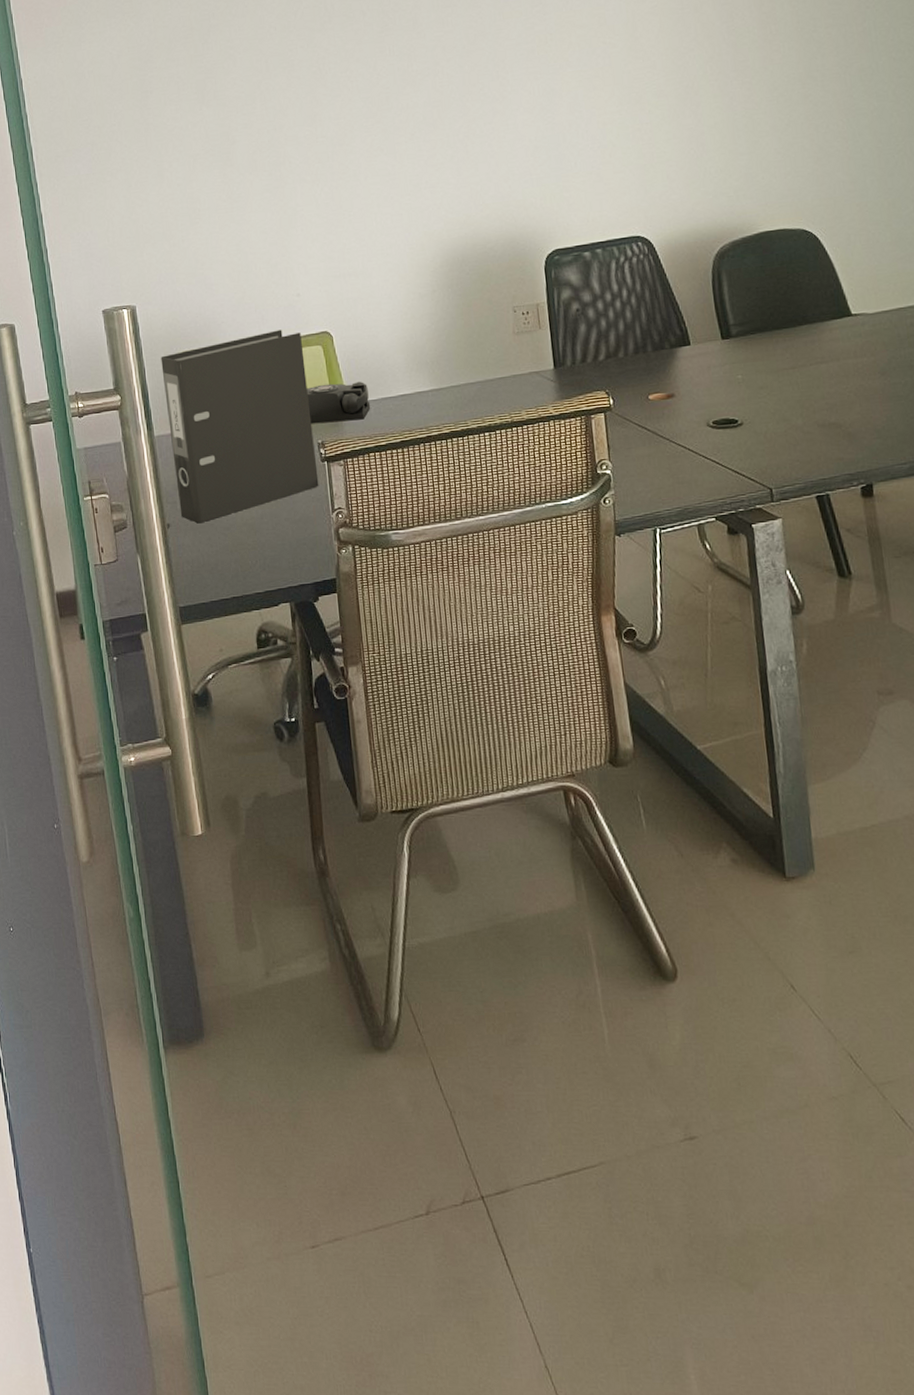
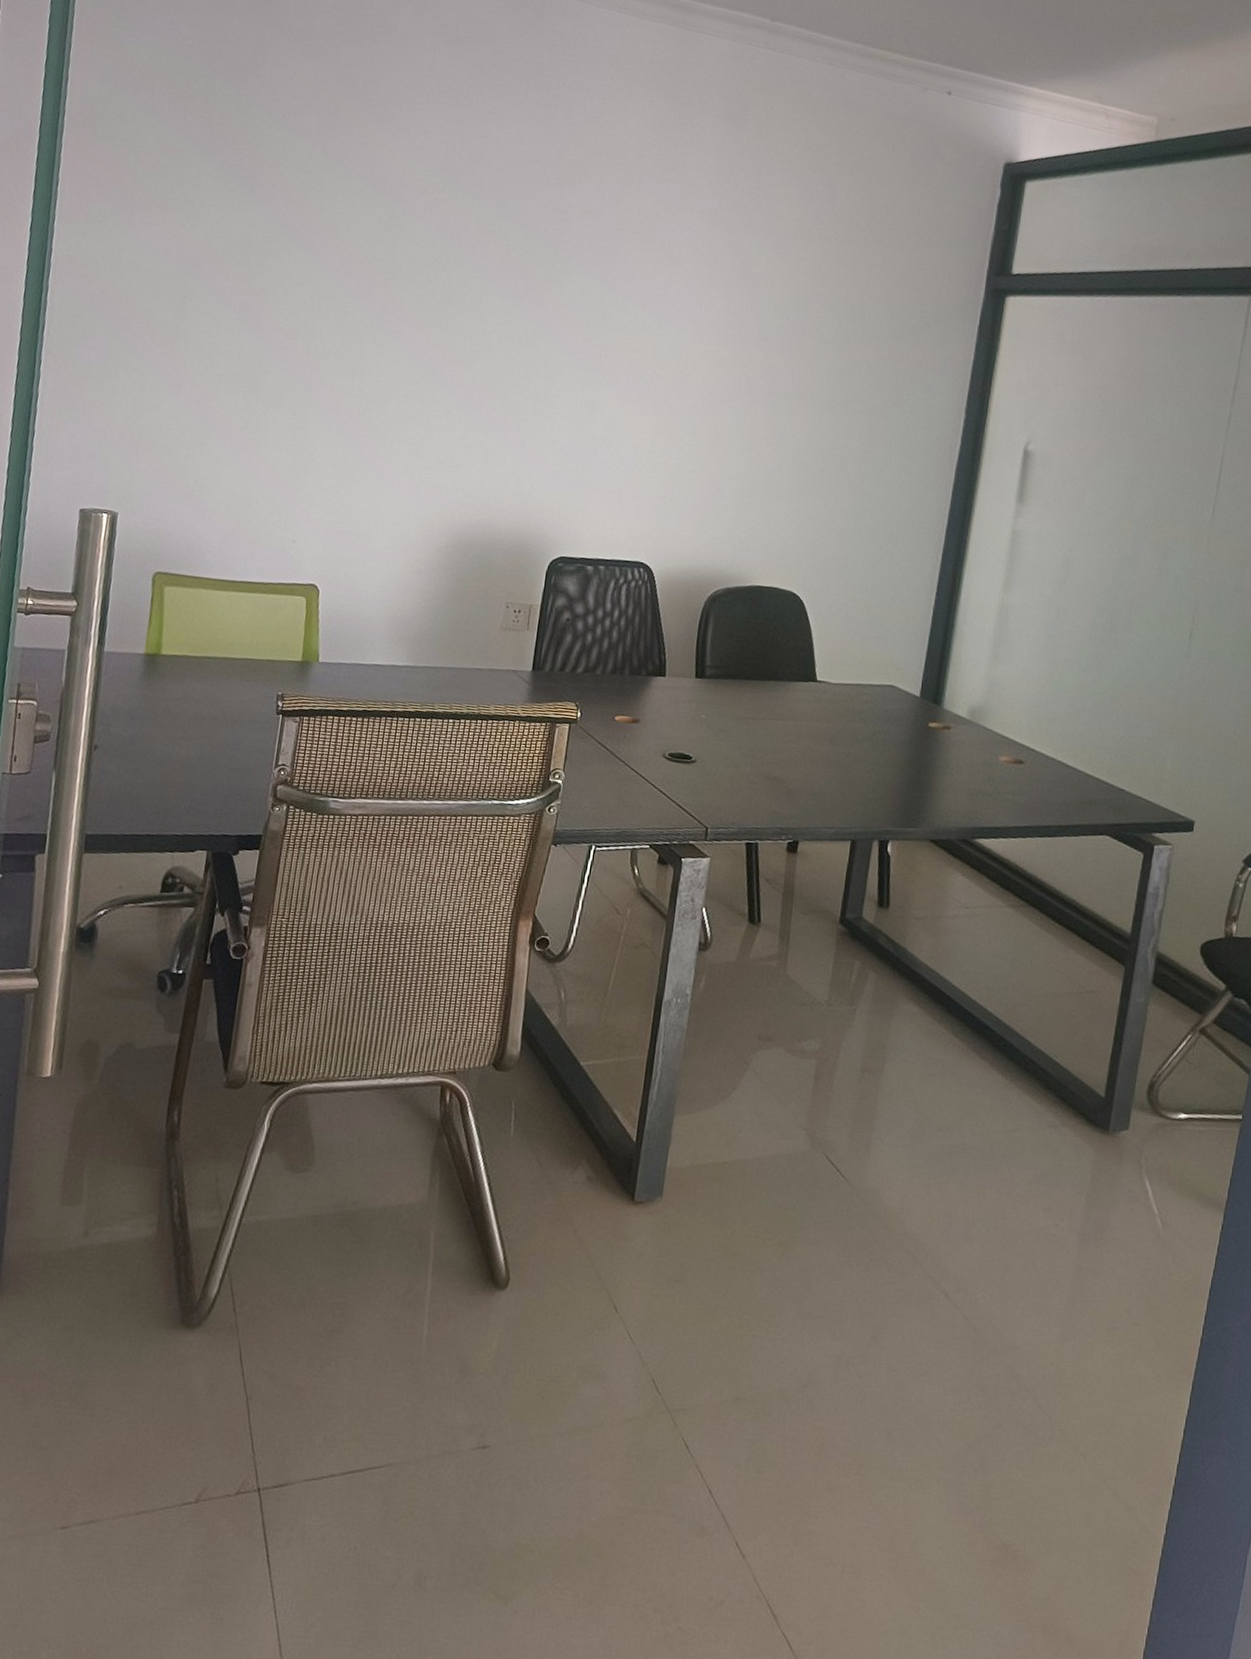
binder: present [160,329,319,524] -> none [112,570,287,752]
telephone: present [306,382,371,423] -> none [275,636,343,681]

